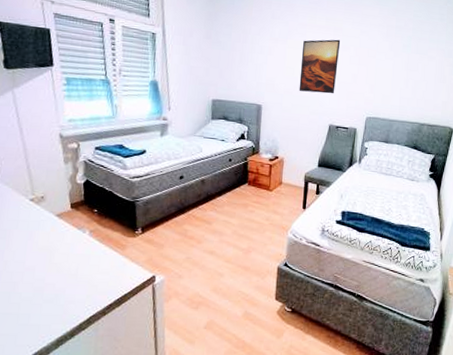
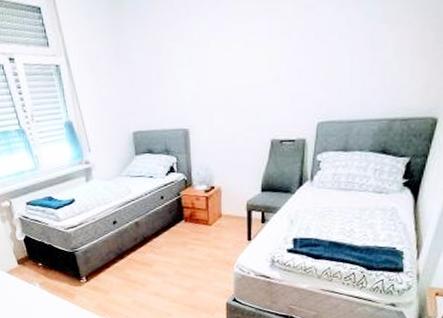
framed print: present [299,39,341,94] -> none [229,25,278,104]

